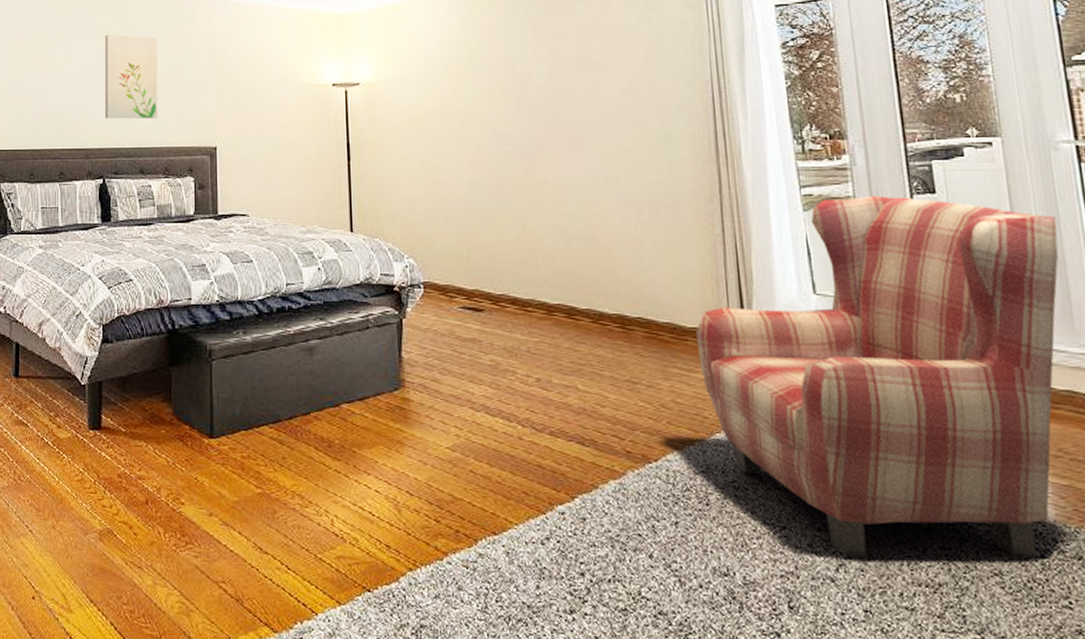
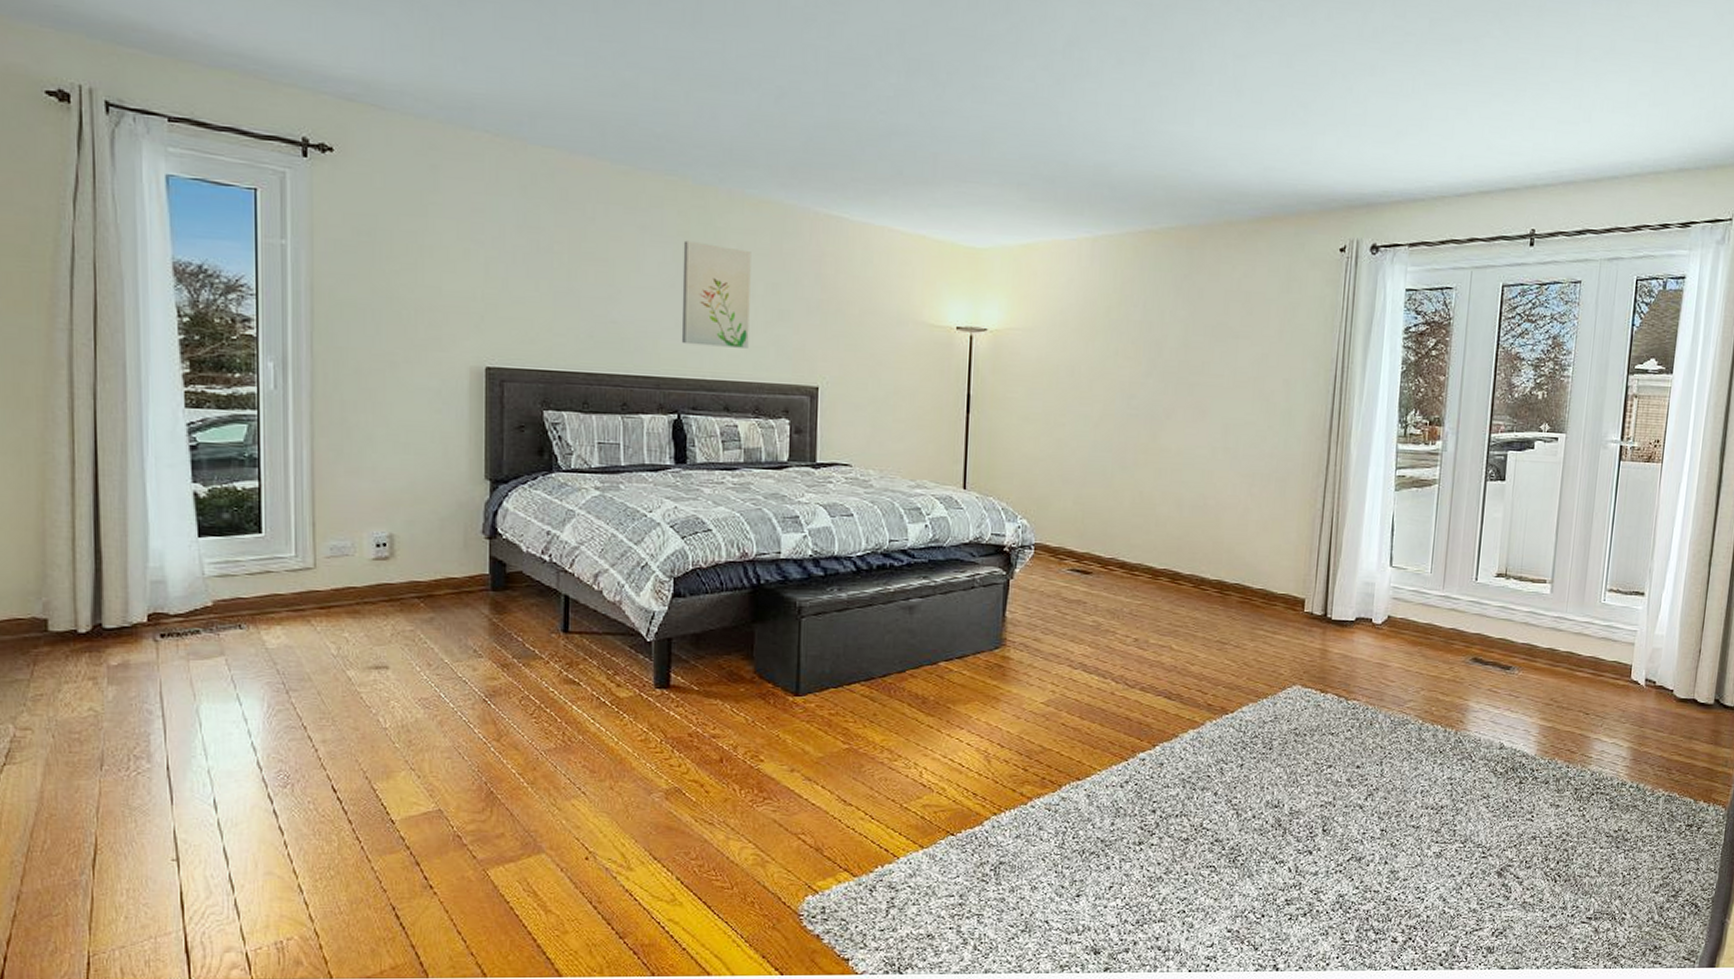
armchair: present [695,195,1059,557] -> none [1283,480,1592,788]

